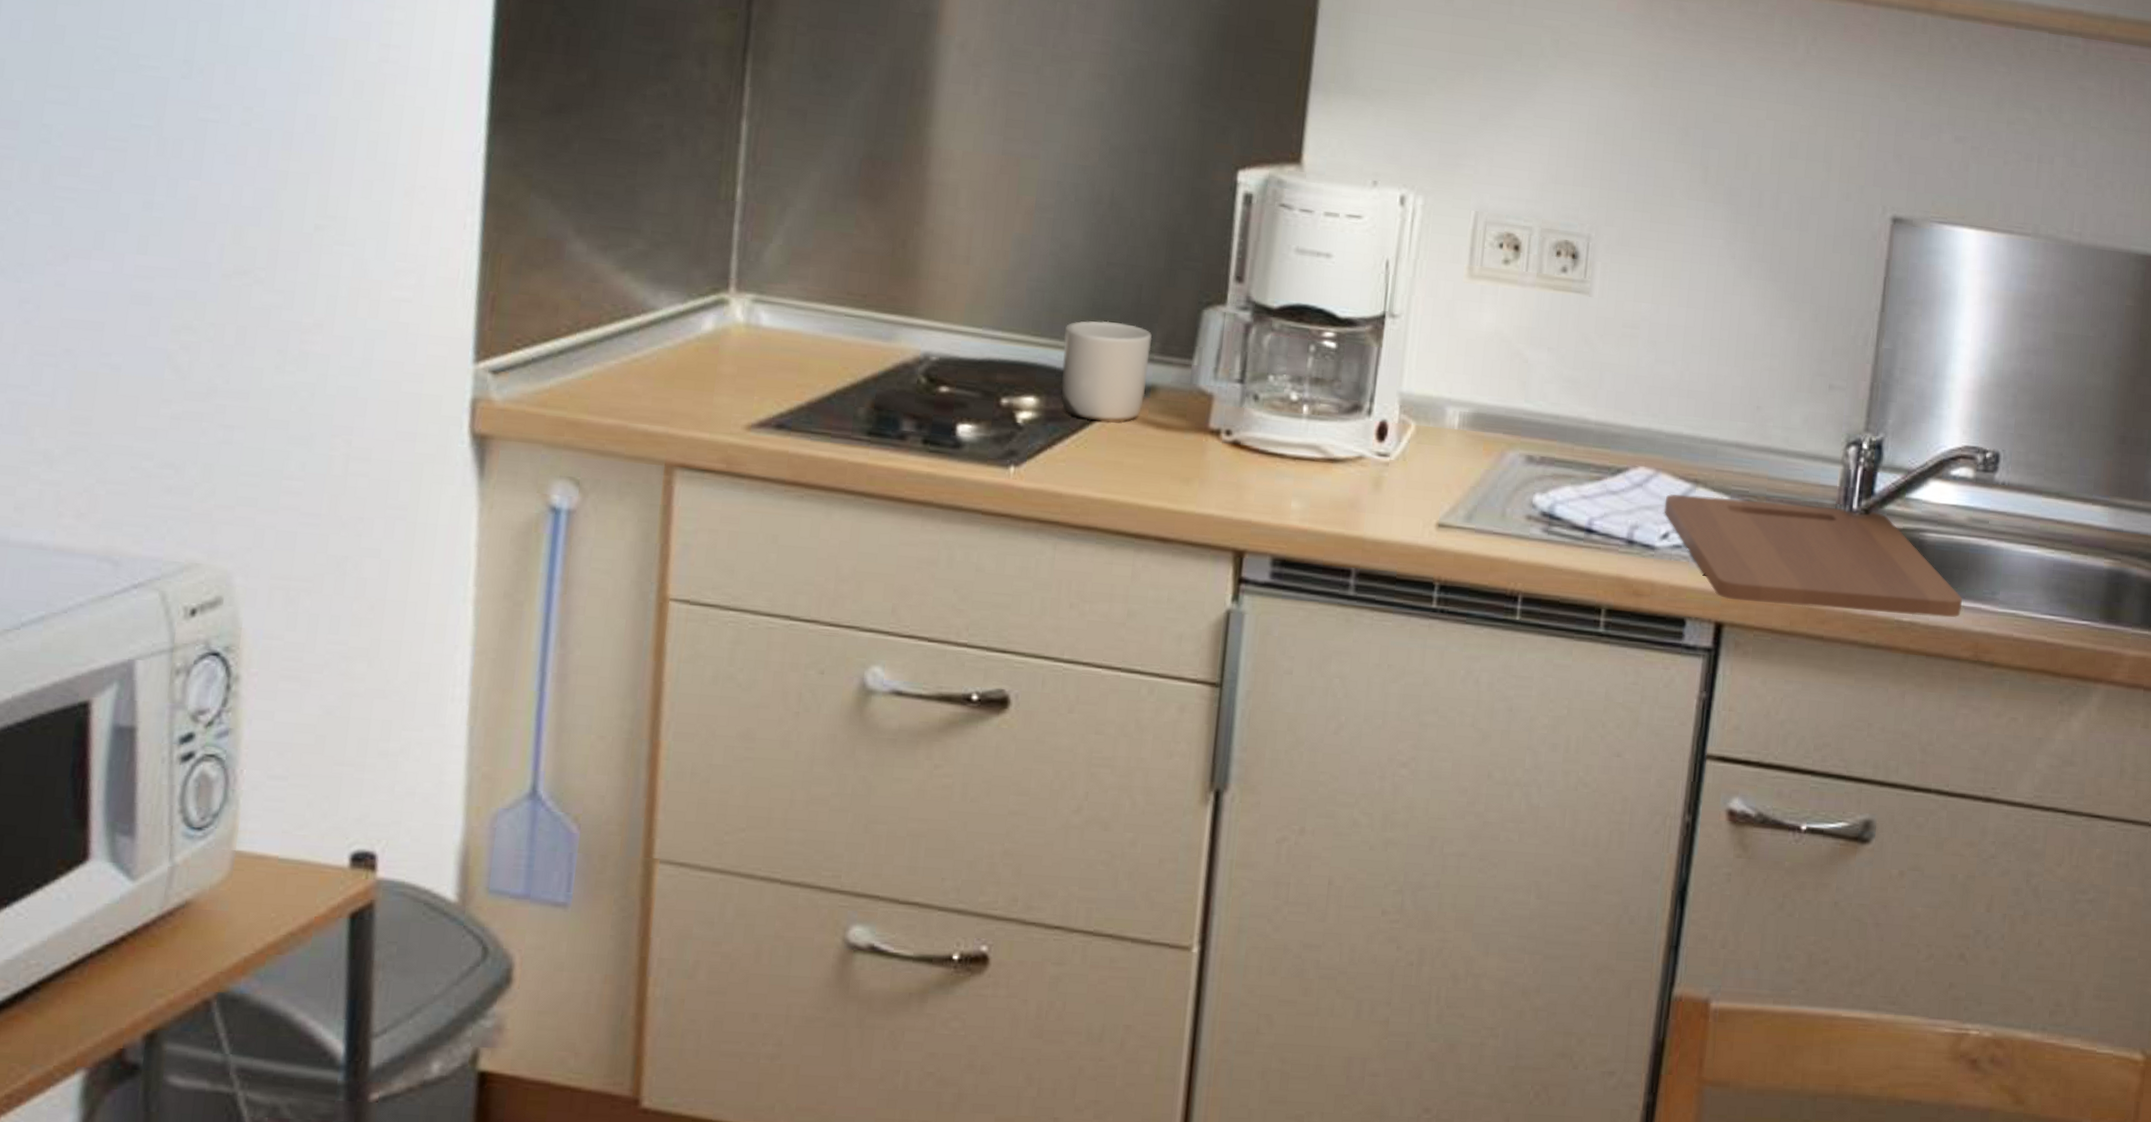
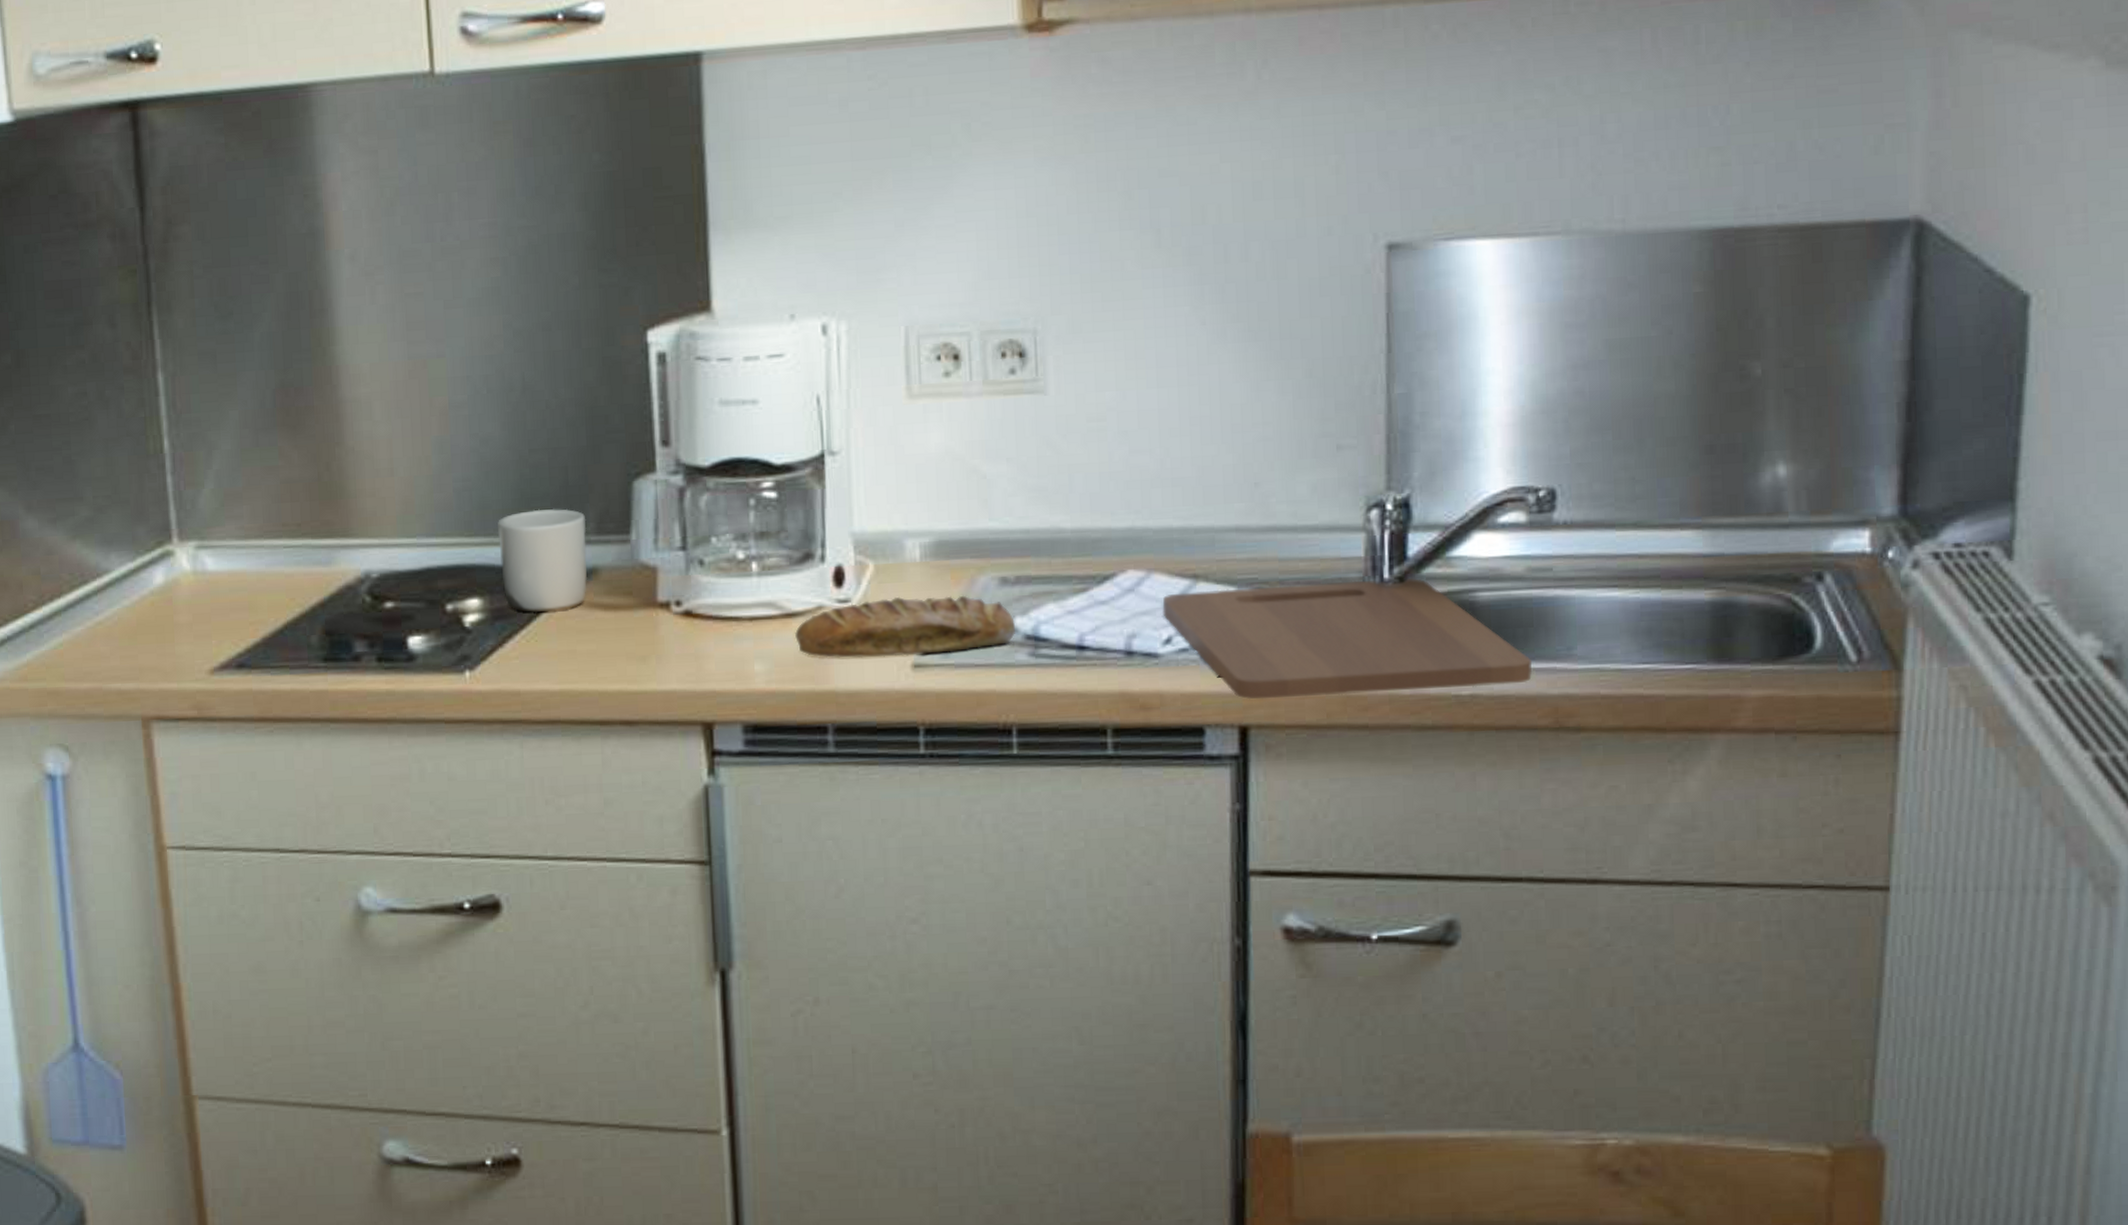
bread: none [1333,458,1534,518] -> present [795,595,1016,658]

